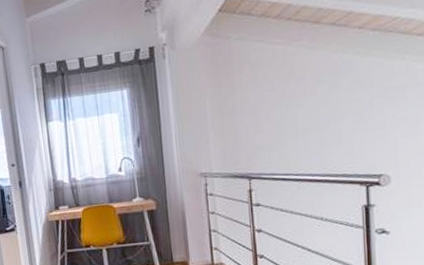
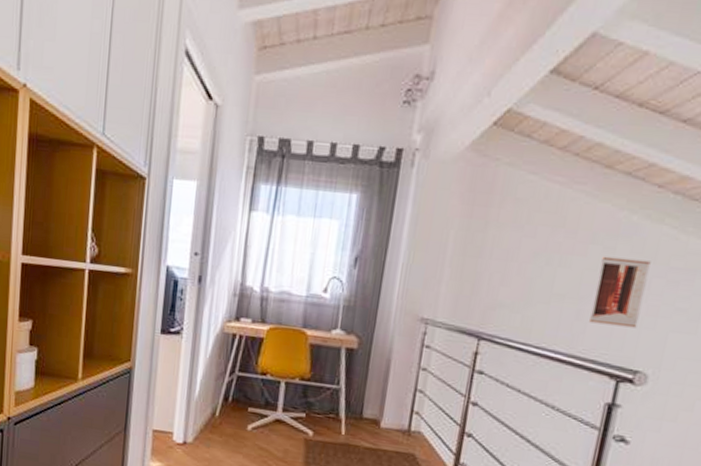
wall art: none [330,87,371,146] -> present [589,256,651,328]

